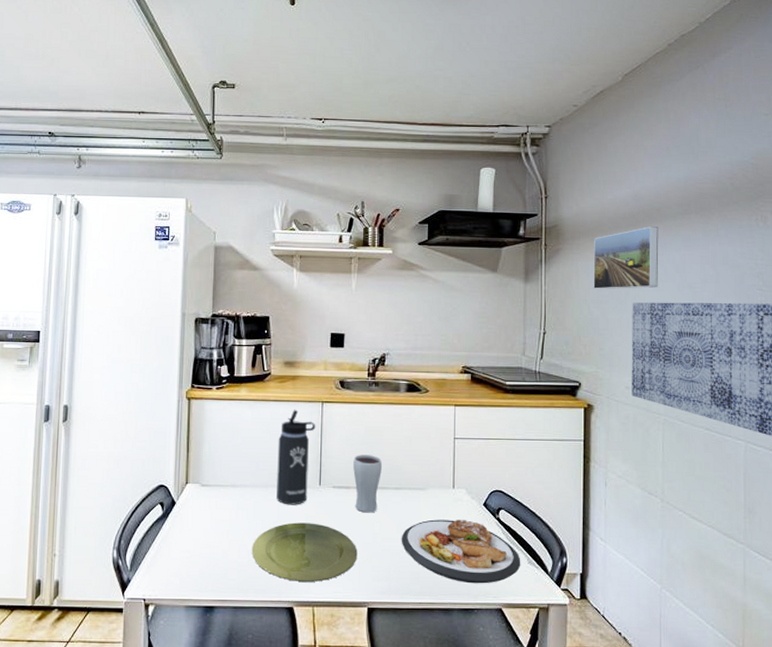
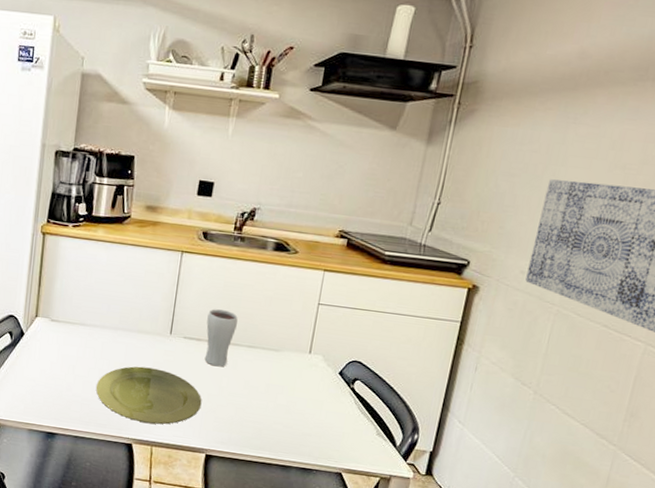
thermos bottle: present [276,409,316,505] -> none [125,255,173,351]
plate: present [401,519,521,584] -> none [247,381,370,448]
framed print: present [593,226,659,290] -> none [506,92,602,165]

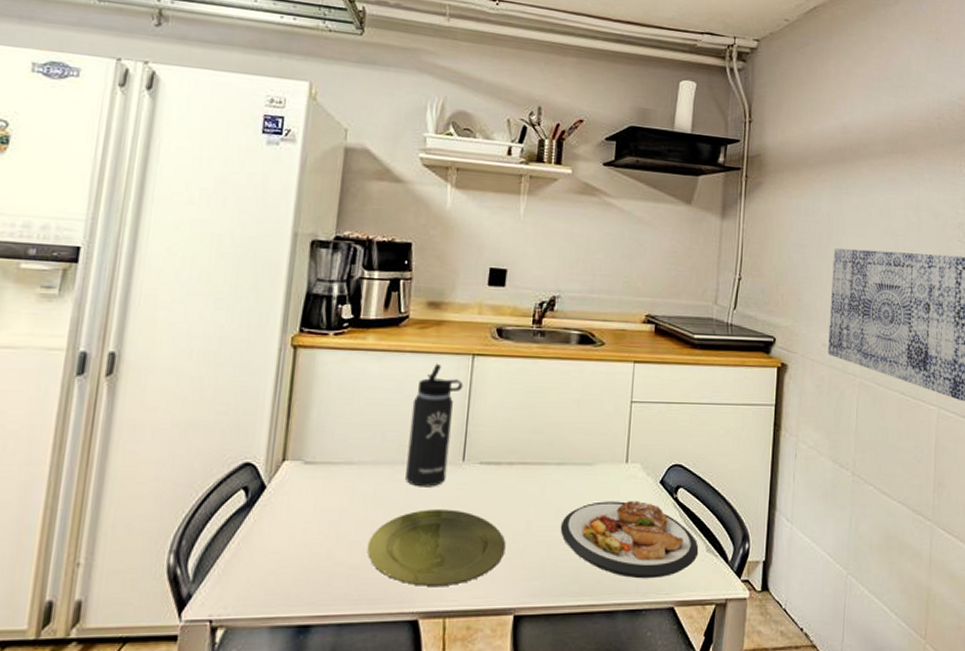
thermos bottle: none [125,255,173,351] -> present [405,363,464,487]
drinking glass: present [204,309,238,367] -> none [506,422,543,495]
plate: none [247,381,370,448] -> present [560,501,699,579]

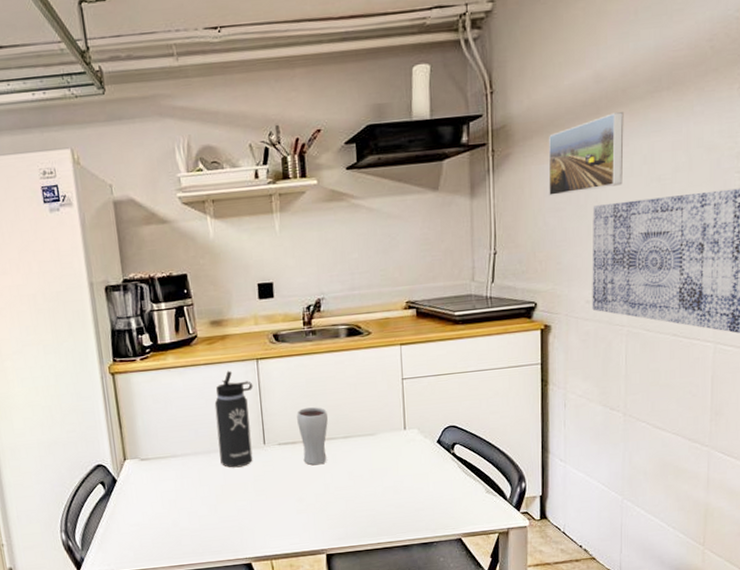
plate: present [367,509,506,586] -> none [201,481,311,539]
drinking glass: none [506,422,543,495] -> present [297,407,328,466]
plate: present [560,501,699,579] -> none [354,459,479,519]
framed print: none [795,164,865,233] -> present [548,112,624,197]

